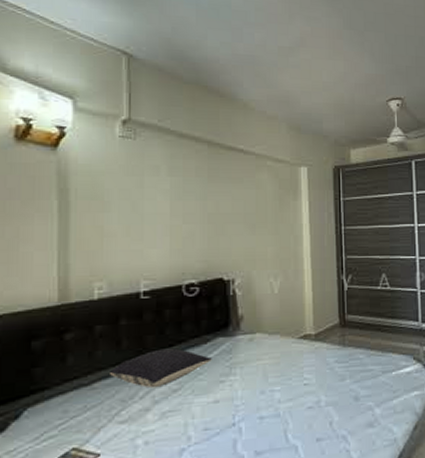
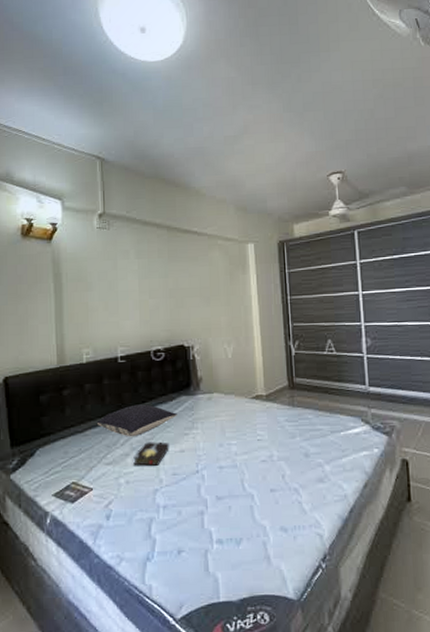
hardback book: none [155,391,201,423] -> present [133,441,169,466]

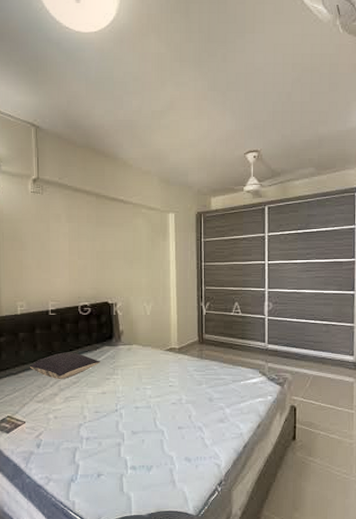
hardback book: present [133,441,169,466] -> none [61,383,93,404]

